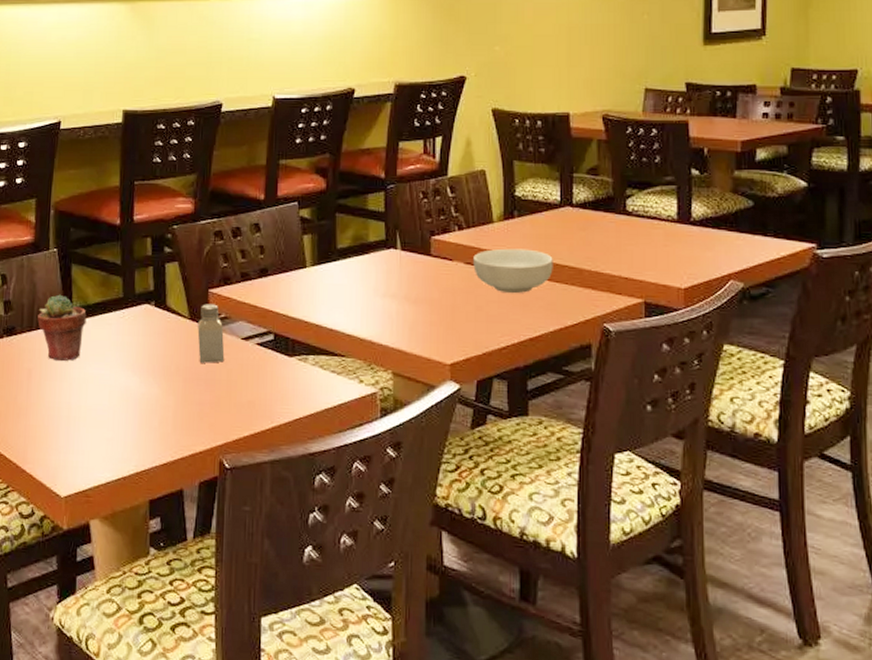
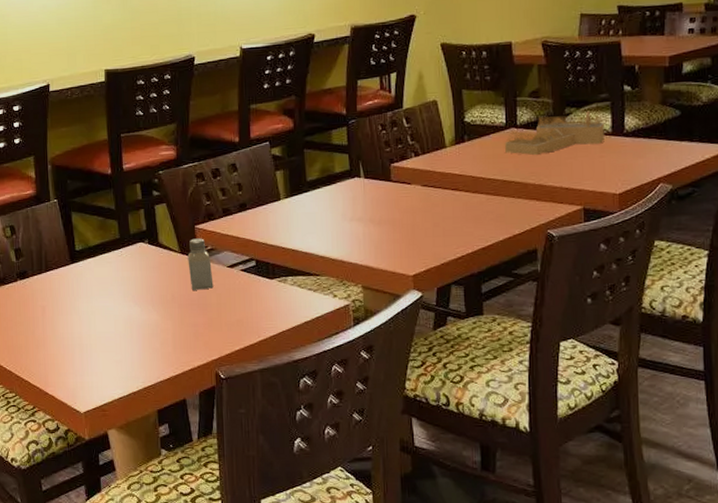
potted succulent: present [37,294,87,361] -> none [45,239,89,297]
cereal bowl: present [473,248,553,294] -> none [429,169,501,210]
house frame: none [559,194,669,239] -> present [505,111,605,156]

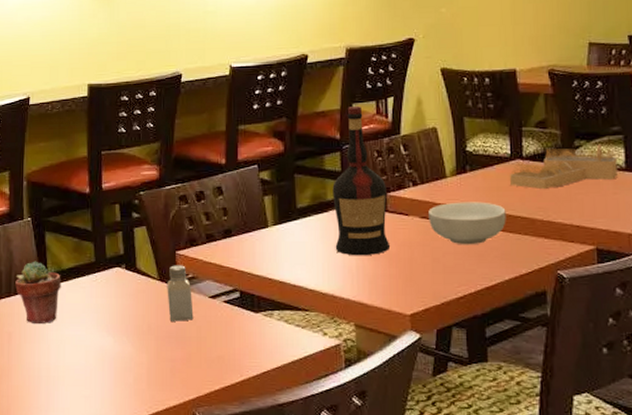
potted succulent: none [45,239,89,297] -> present [15,261,61,324]
liquor: none [340,83,395,224] -> present [332,106,391,256]
cereal bowl: none [429,169,501,210] -> present [428,201,506,245]

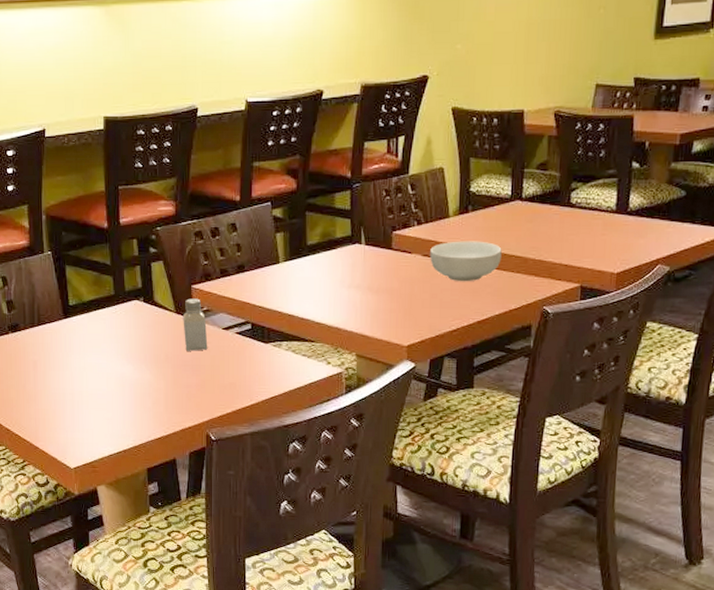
potted succulent: present [15,261,61,324] -> none [38,293,82,353]
liquor: present [332,106,391,256] -> none [341,145,393,291]
house frame: present [510,144,618,190] -> none [508,186,609,230]

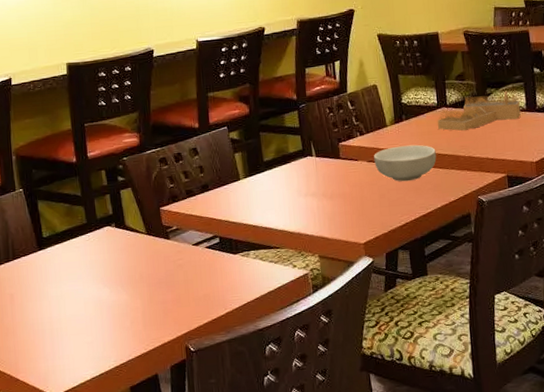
saltshaker: present [183,298,208,351] -> none [154,219,180,269]
house frame: none [508,186,609,230] -> present [438,90,521,131]

